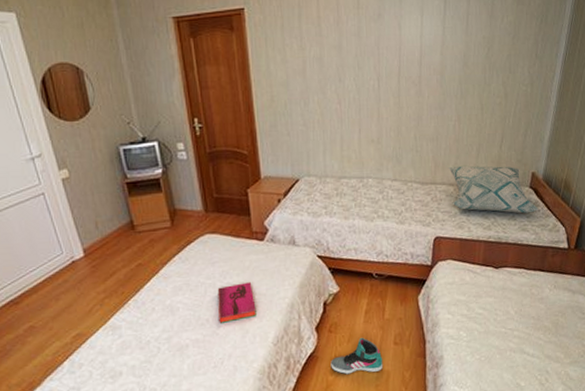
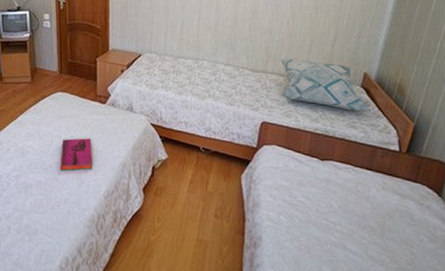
sneaker: present [330,337,384,375] -> none [153,205,203,241]

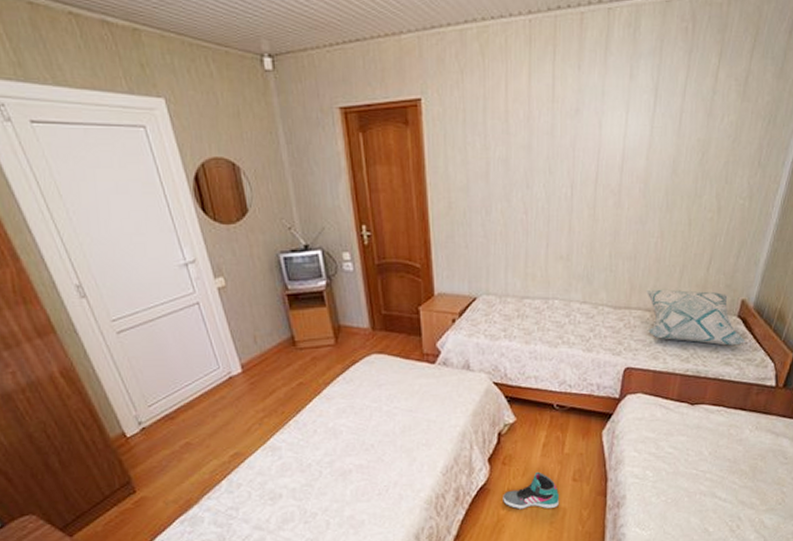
hardback book: present [60,138,93,171] -> none [384,408,425,449]
sneaker: none [153,205,203,241] -> present [503,471,560,510]

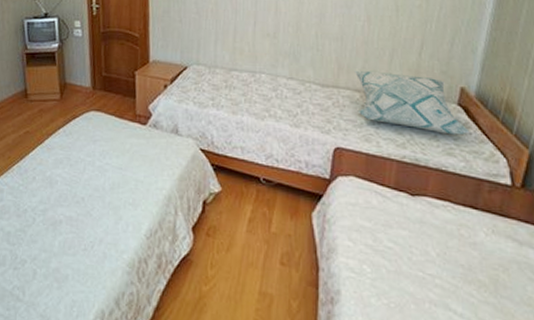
sneaker: present [503,471,560,510] -> none [206,248,266,294]

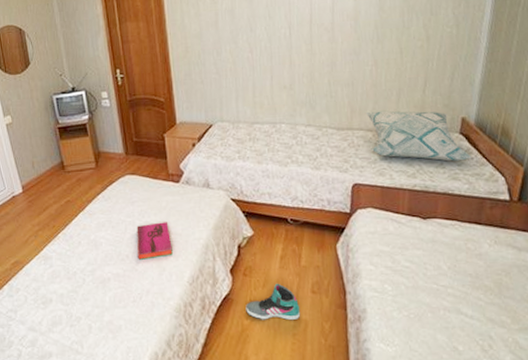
hardback book: none [94,165,132,205] -> present [136,222,173,260]
sneaker: none [206,248,266,294] -> present [245,283,301,321]

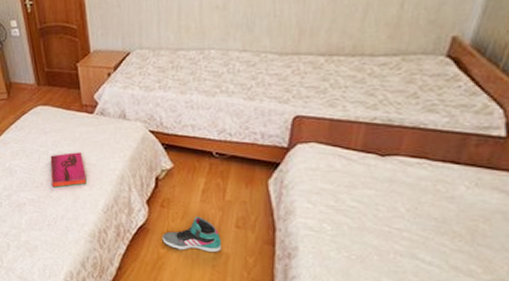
decorative pillow: present [365,110,472,161] -> none [318,29,459,90]

